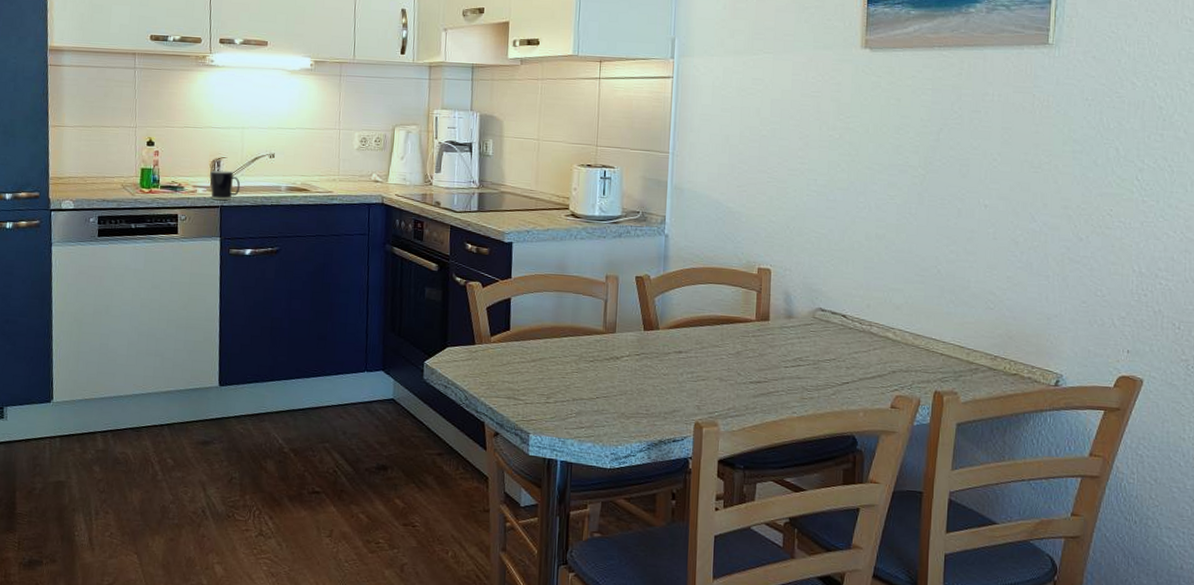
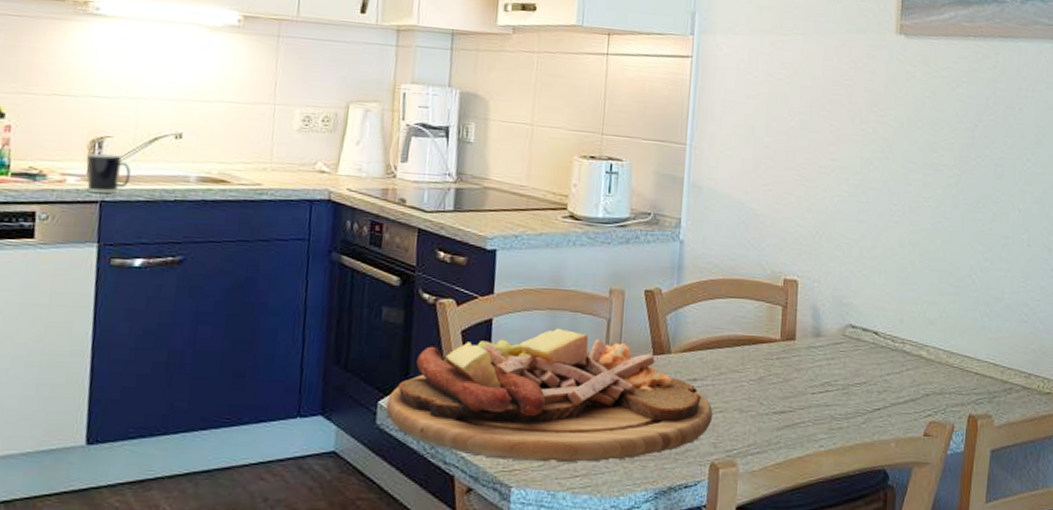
food platter: none [431,306,696,417] -> present [386,328,712,463]

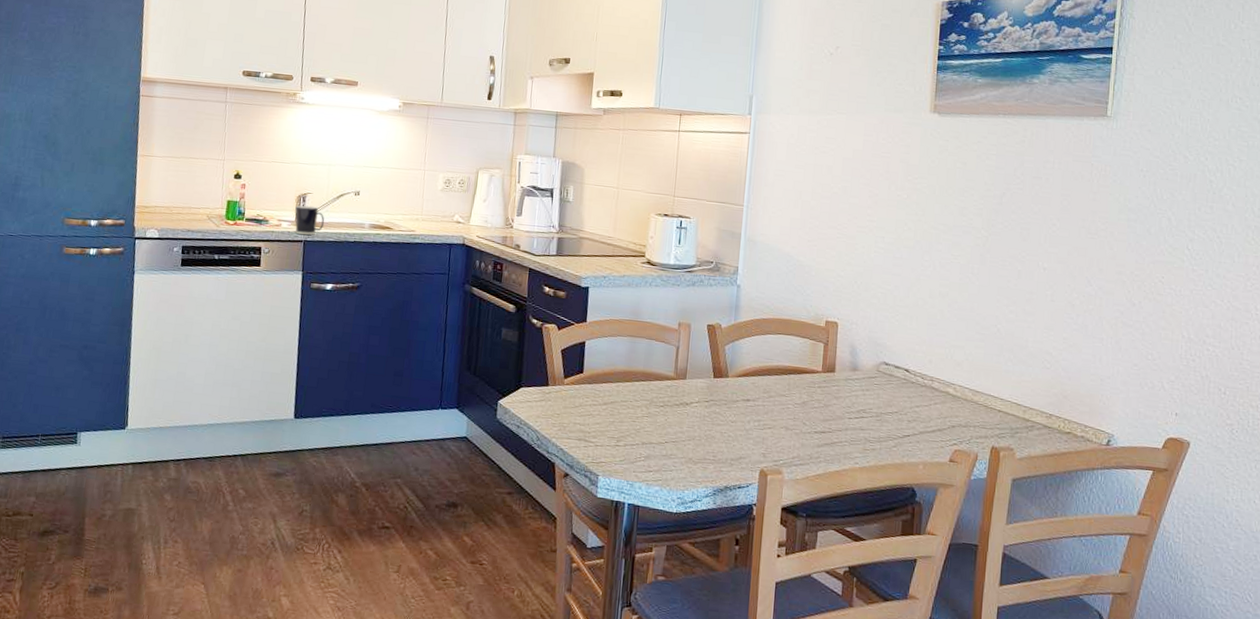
food platter: present [386,328,712,463] -> none [504,352,763,461]

